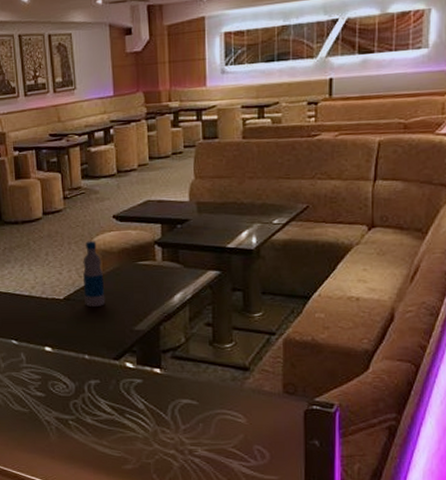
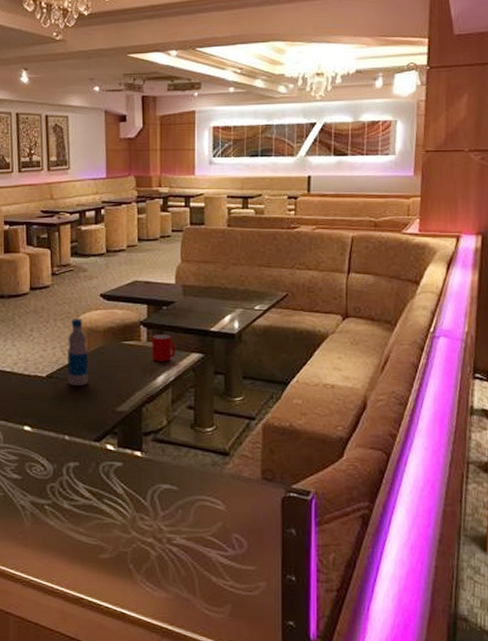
cup: none [166,253,192,281] -> present [151,334,176,363]

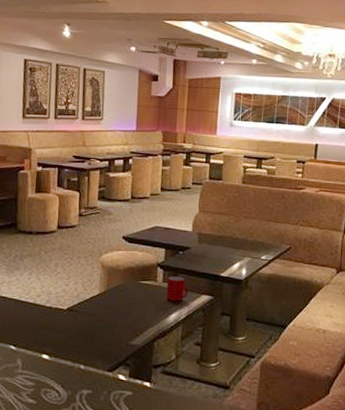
bottle: present [68,319,89,385] -> none [87,257,107,319]

